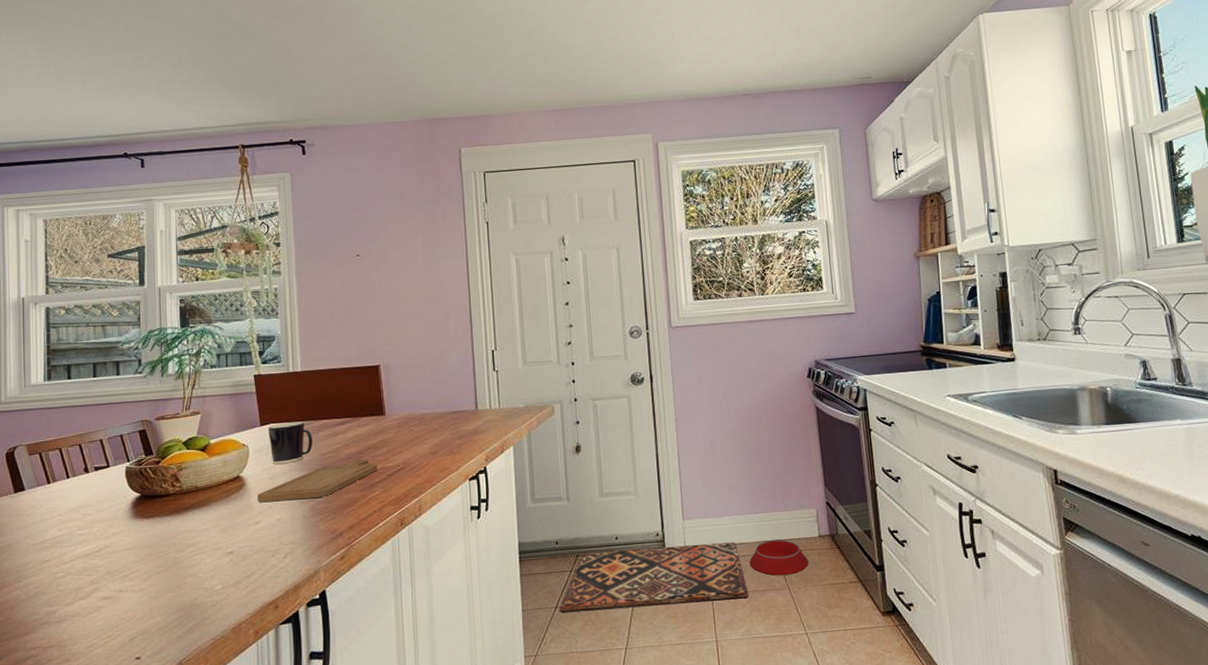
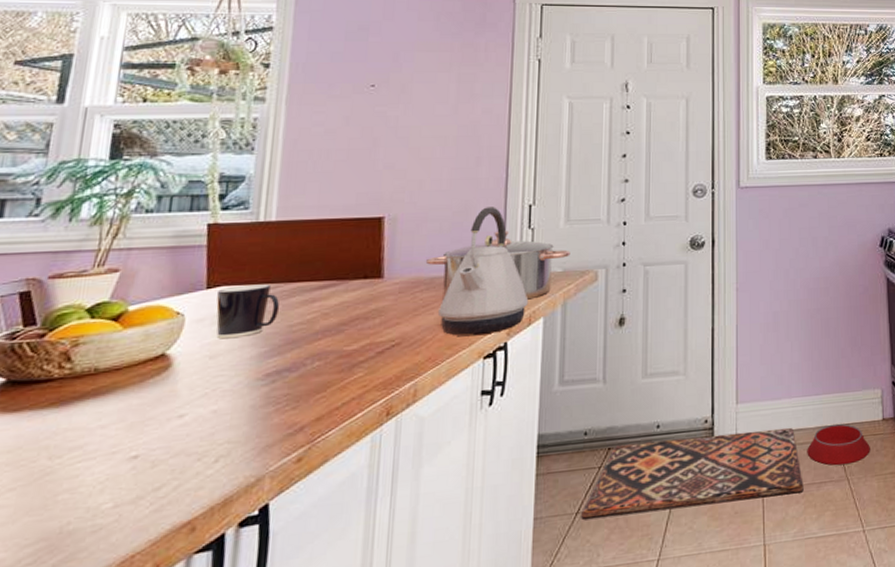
chopping board: present [257,458,378,502] -> none [187,332,365,388]
cooking pot: none [416,373,530,433] -> present [426,231,571,301]
kettle: none [430,353,500,463] -> present [438,207,529,337]

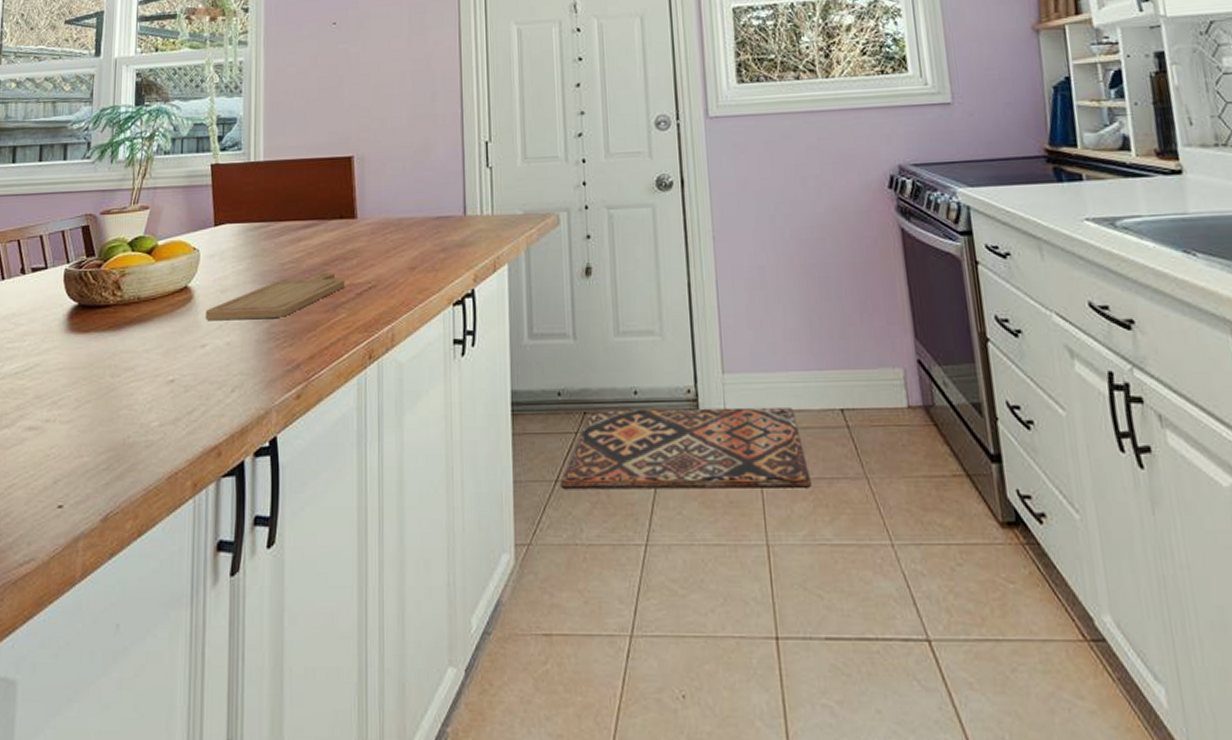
chopping board: none [187,332,365,388] -> present [205,272,345,320]
mug: present [216,284,280,339] -> none [222,222,273,275]
cooking pot: present [426,231,571,301] -> none [394,170,530,244]
kettle: present [438,207,529,337] -> none [408,144,492,281]
pet bowl: present [807,424,870,466] -> none [812,408,894,460]

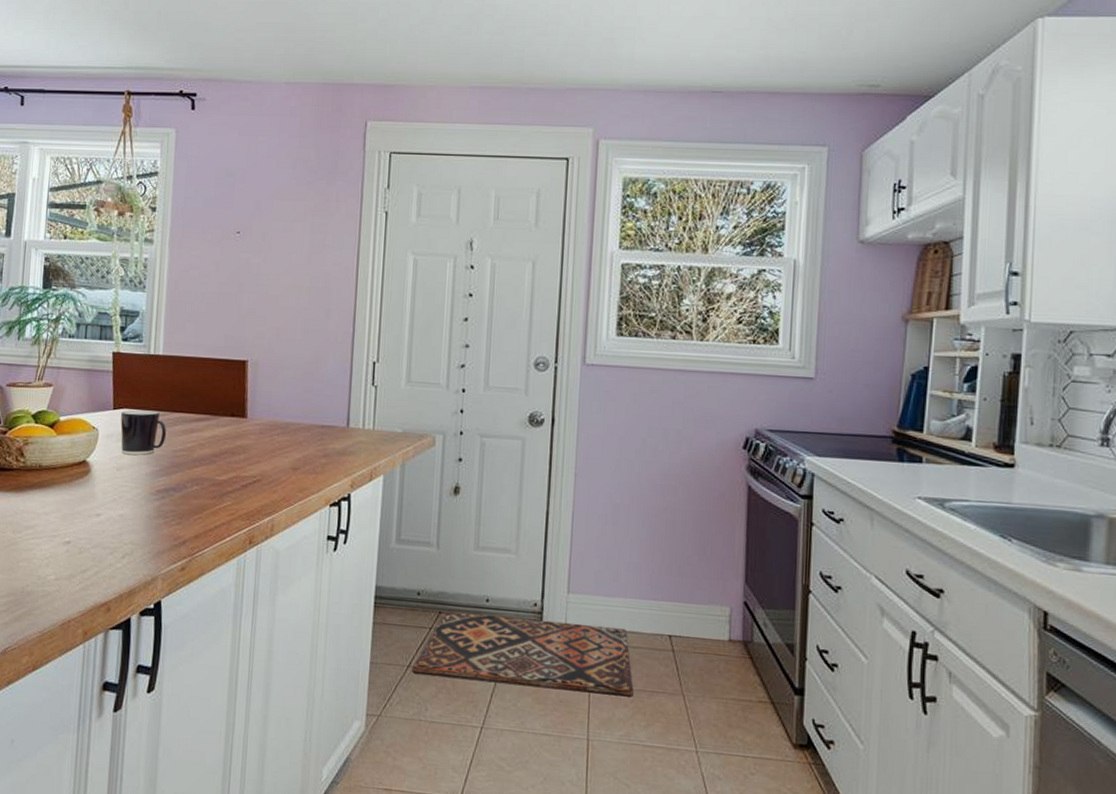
chopping board: present [205,272,345,320] -> none [101,463,232,499]
mug: none [222,222,273,275] -> present [120,410,167,456]

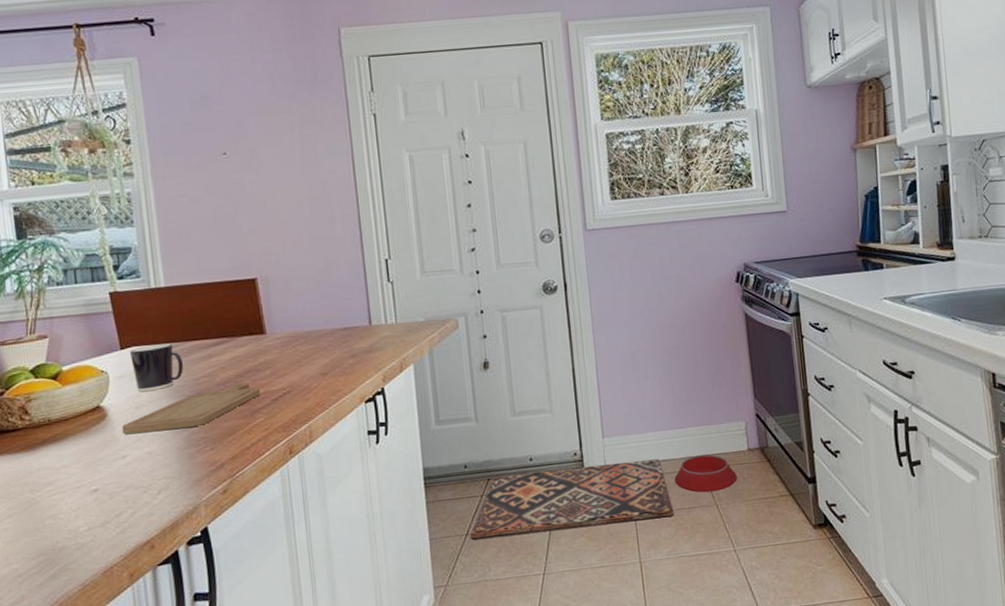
chopping board: none [101,463,232,499] -> present [122,382,261,434]
pet bowl: none [640,634,712,680] -> present [674,454,737,492]

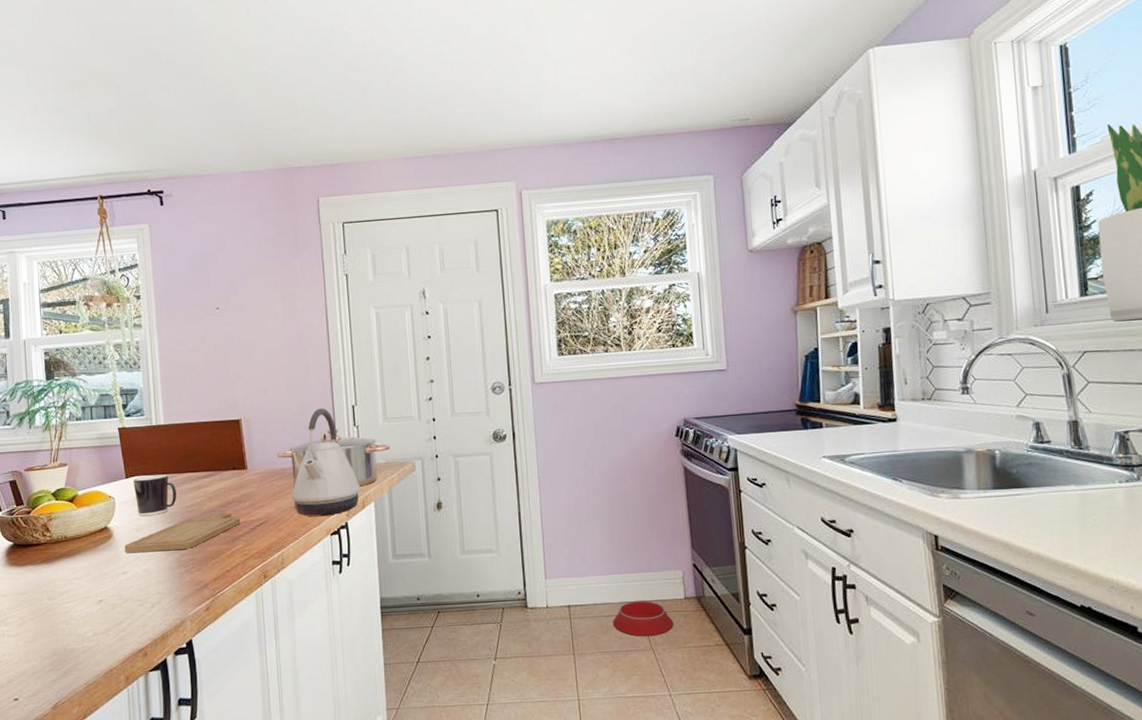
cooking pot: none [301,285,430,352] -> present [277,428,391,488]
kettle: none [319,263,398,384] -> present [292,408,361,517]
doormat: present [470,459,674,540] -> none [421,602,612,667]

